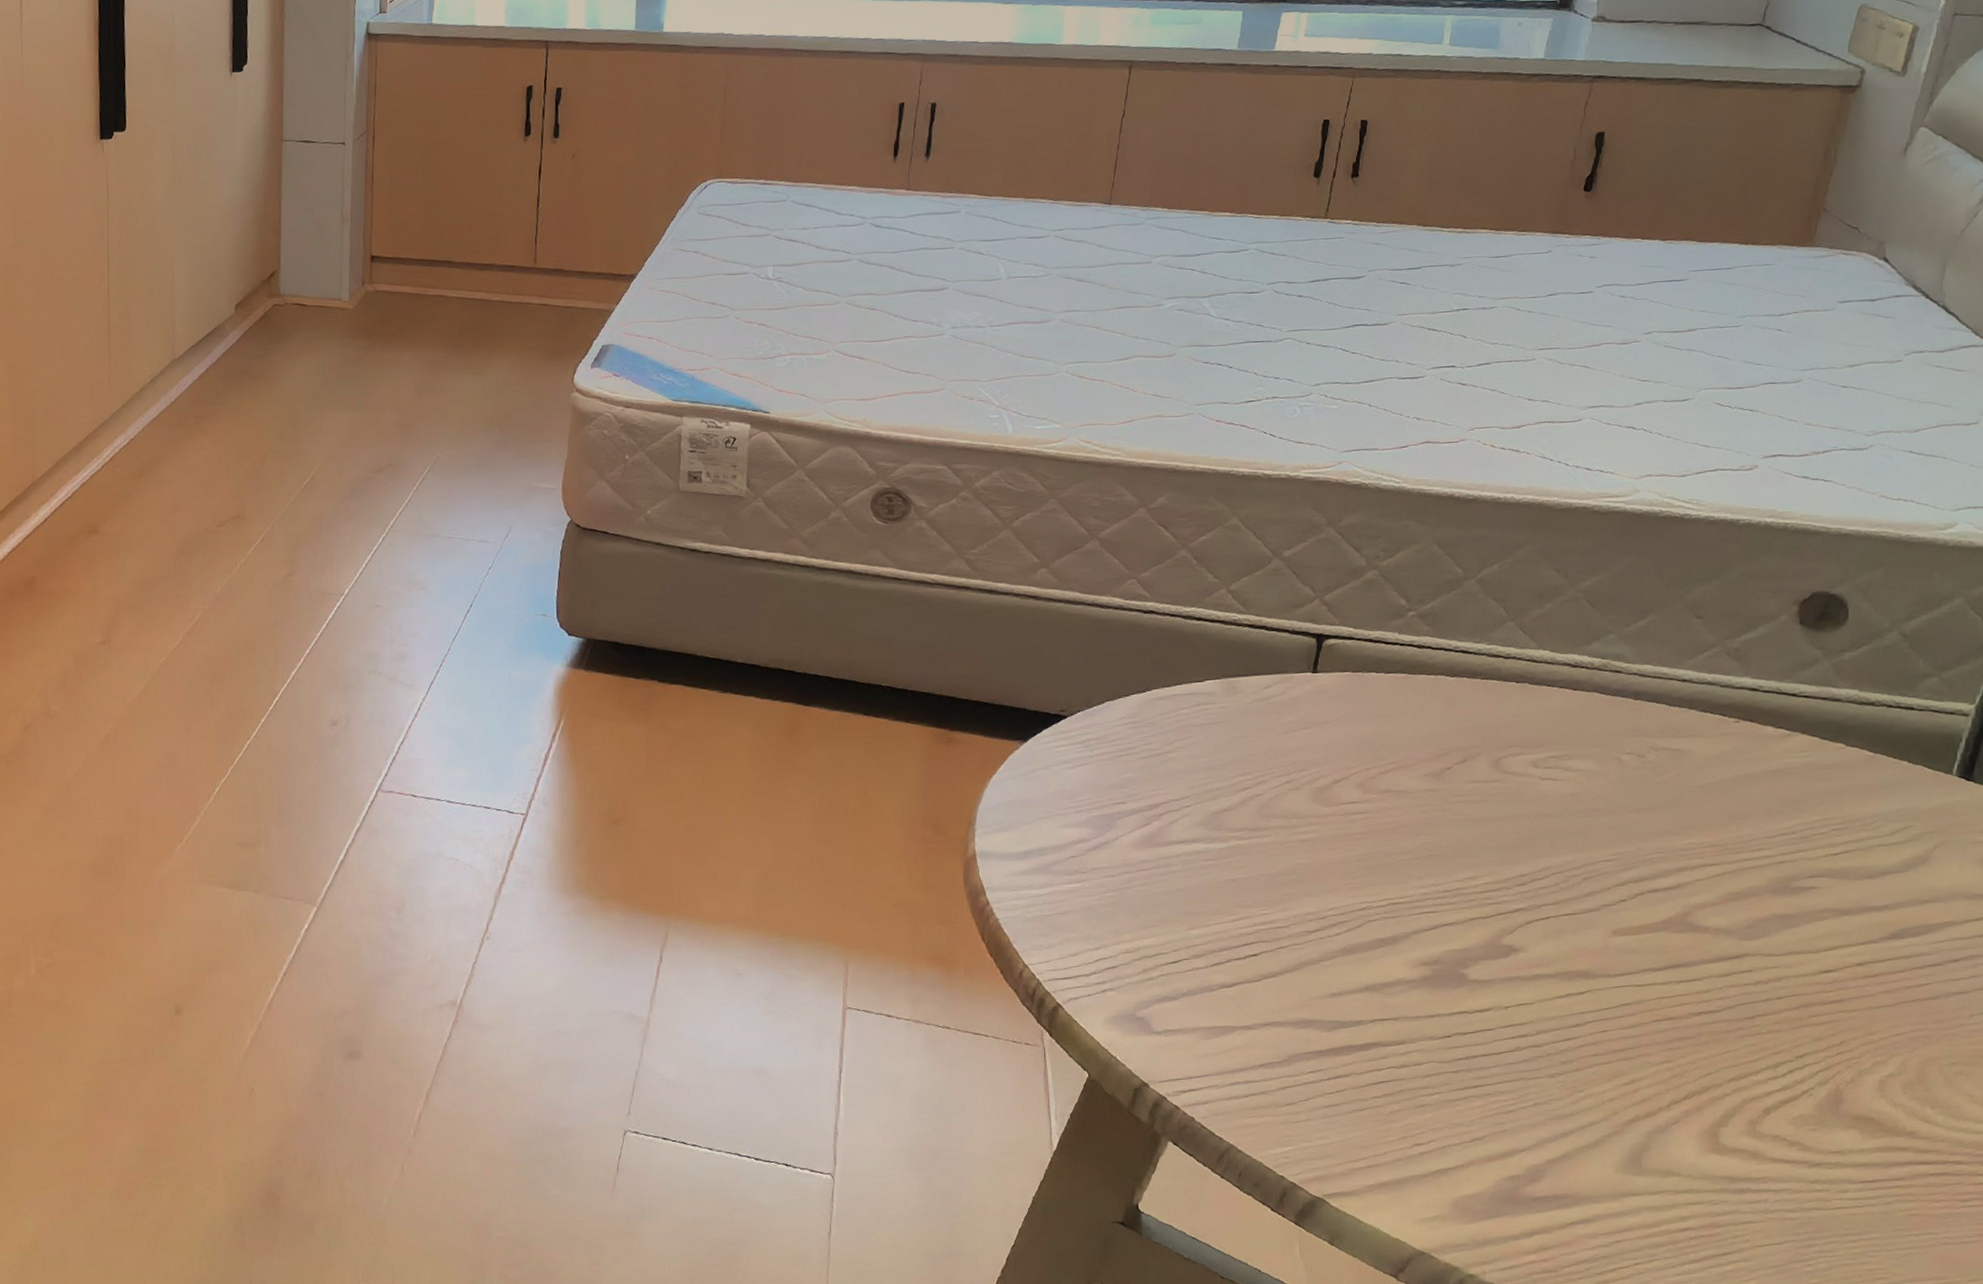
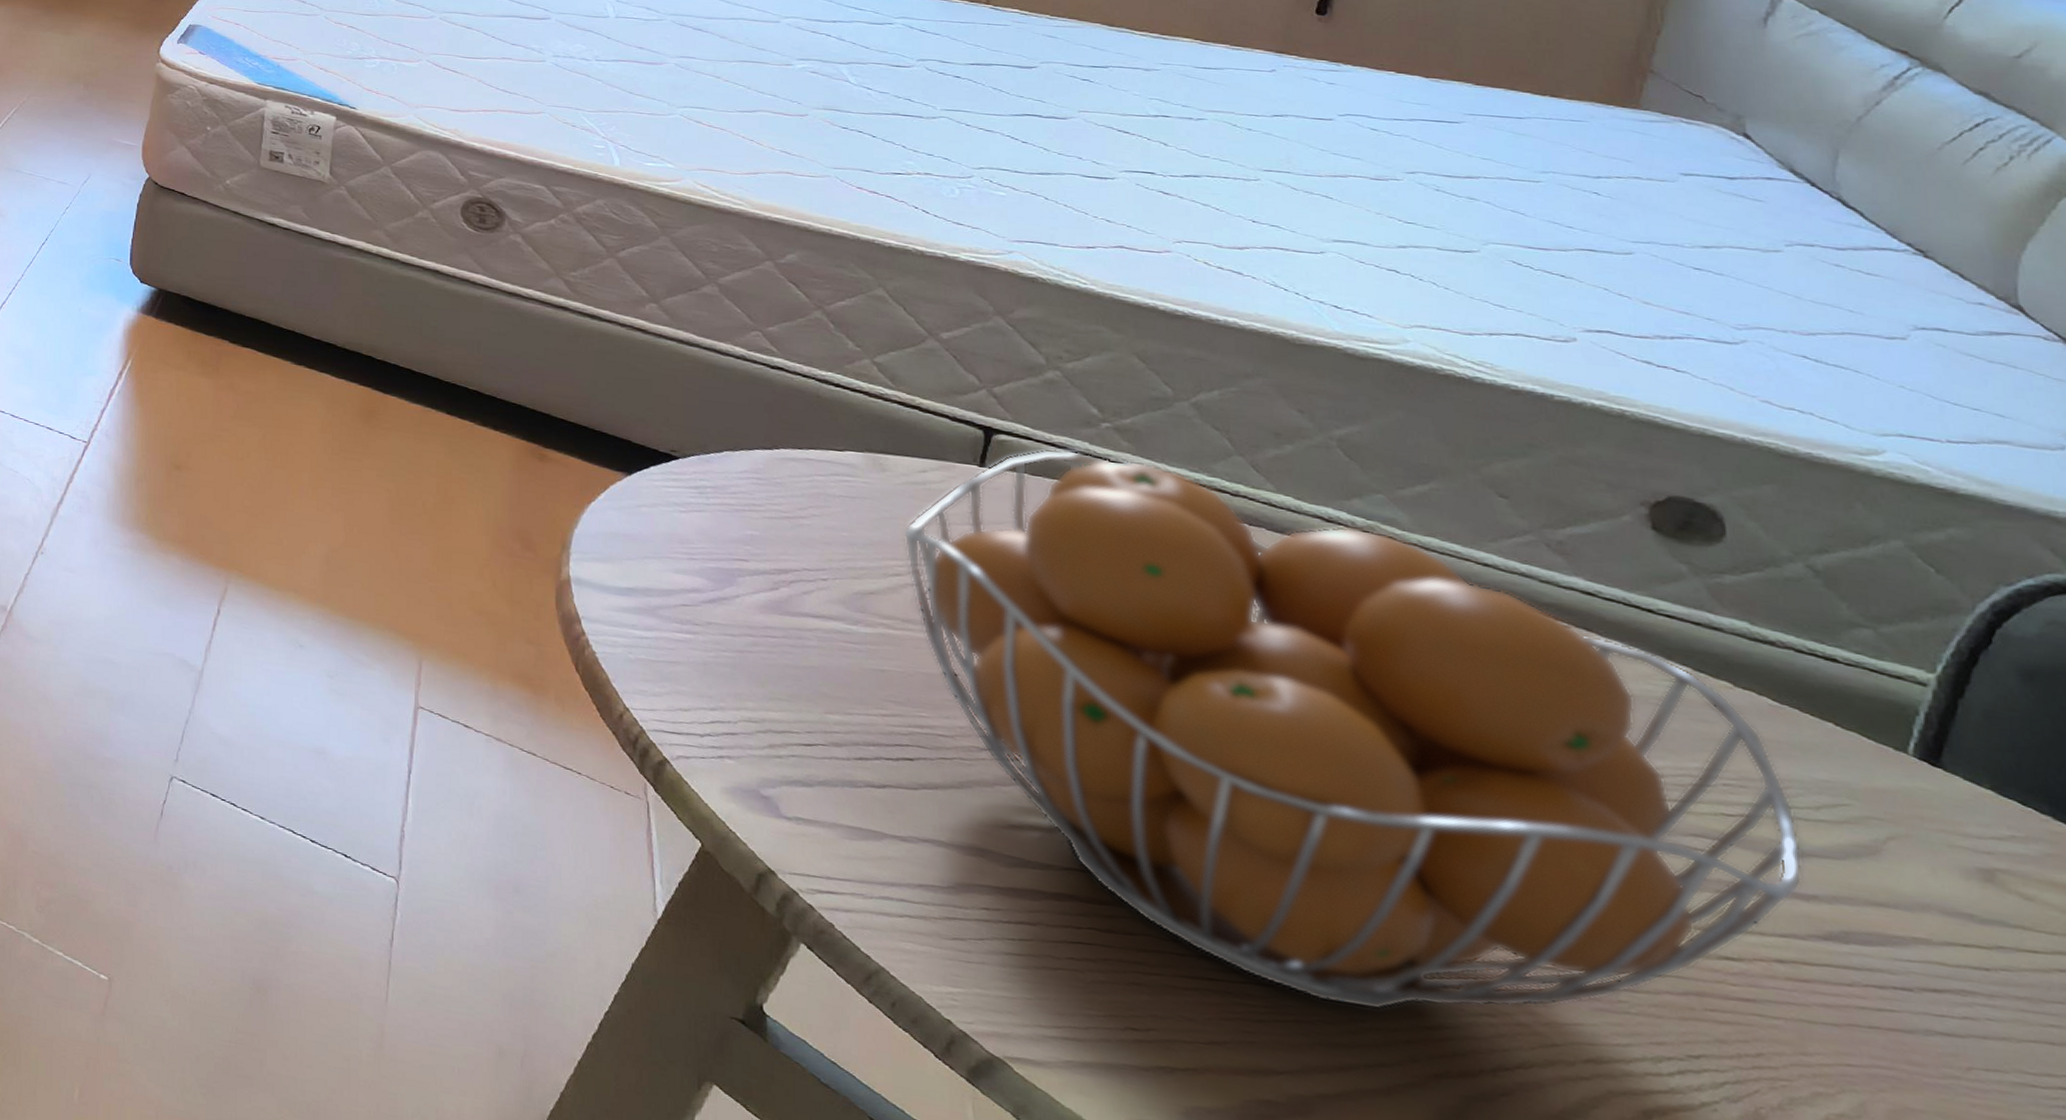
fruit basket: none [1251,642,1880,1084] -> present [902,448,1804,1011]

